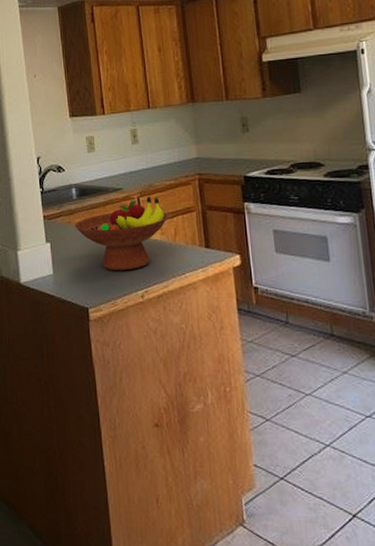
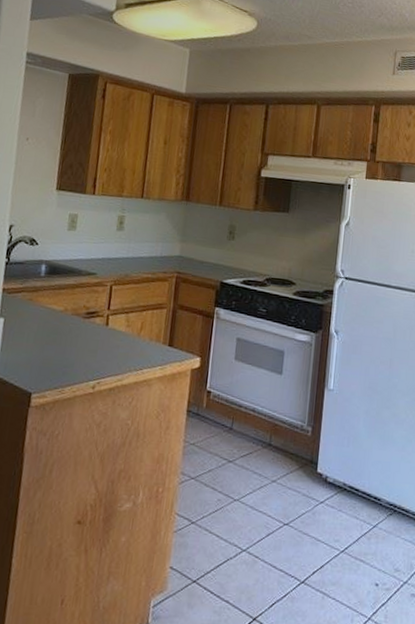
fruit bowl: present [74,197,168,271] -> none [35,286,139,359]

